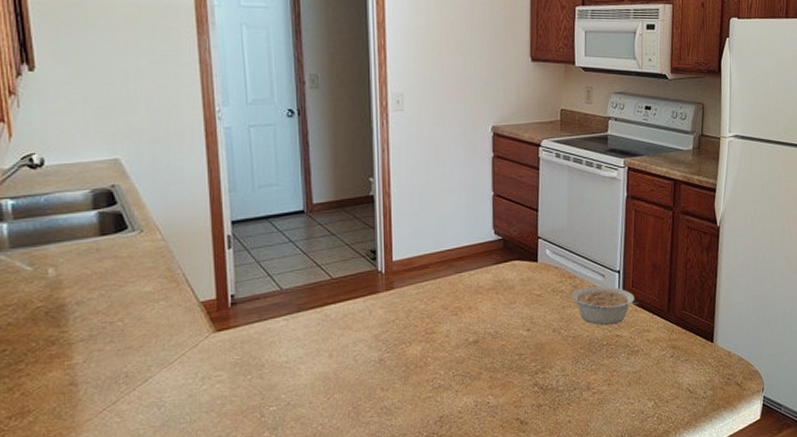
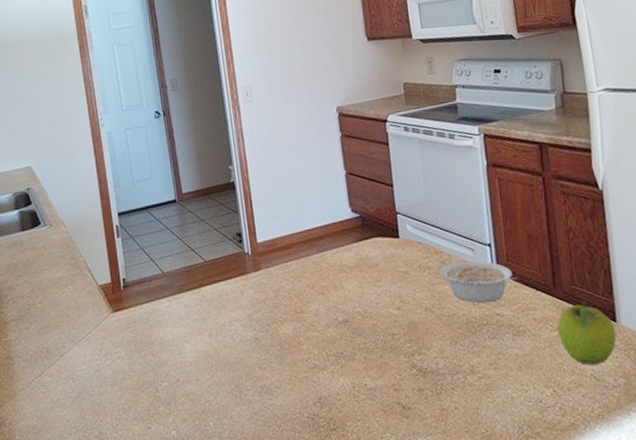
fruit: none [665,324,712,380] -> present [557,300,617,366]

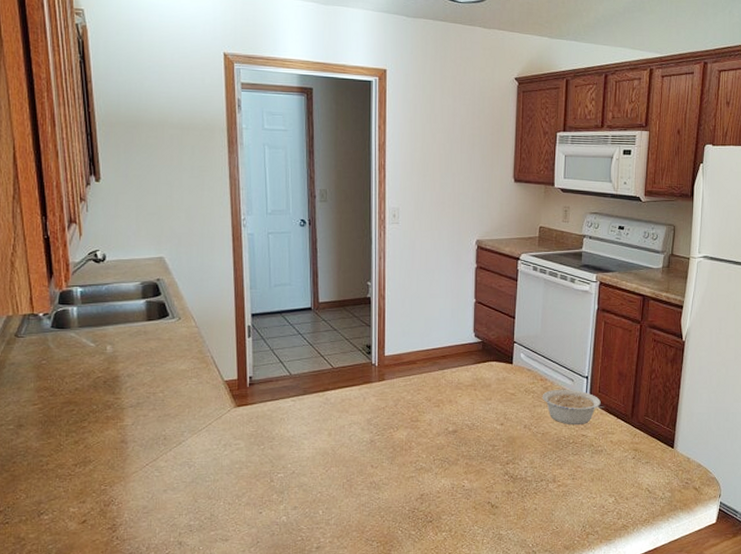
fruit: present [557,300,617,366] -> none [627,429,672,481]

